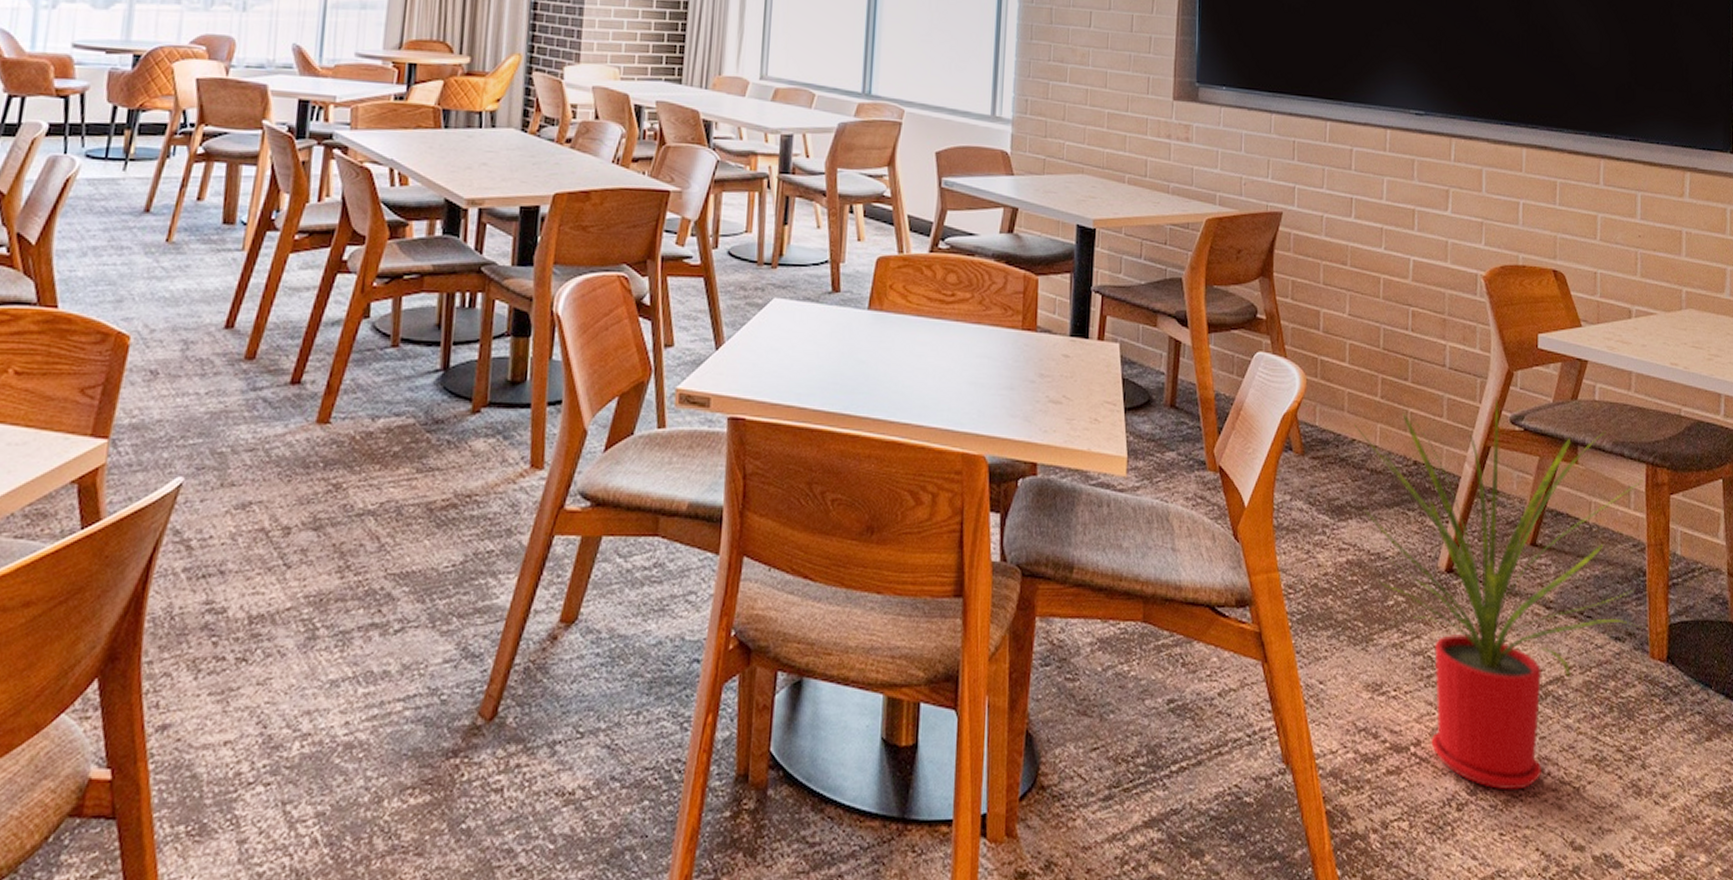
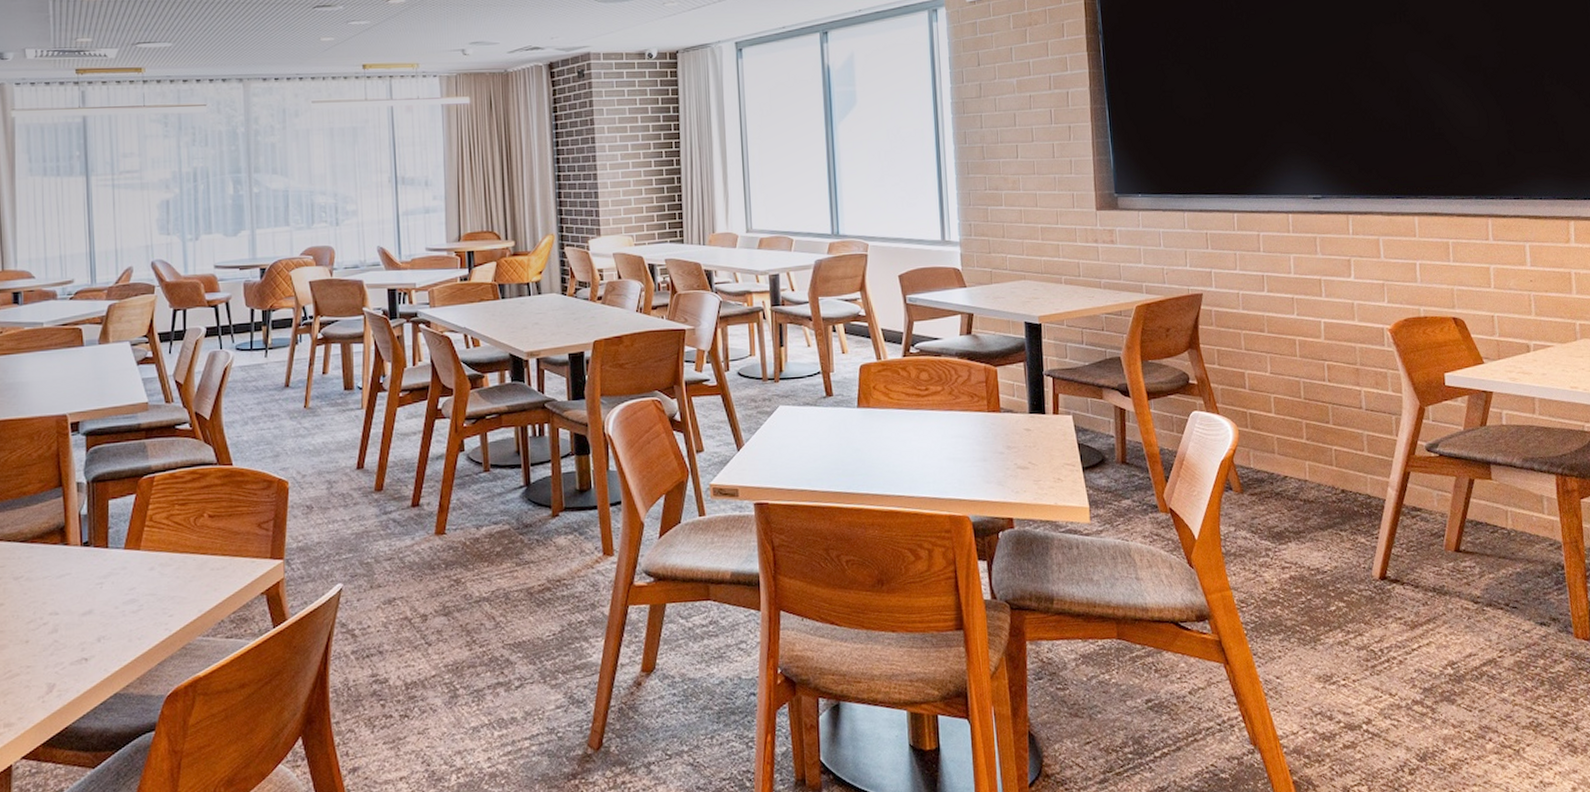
house plant: present [1354,396,1646,791] -> none [1285,429,1568,756]

